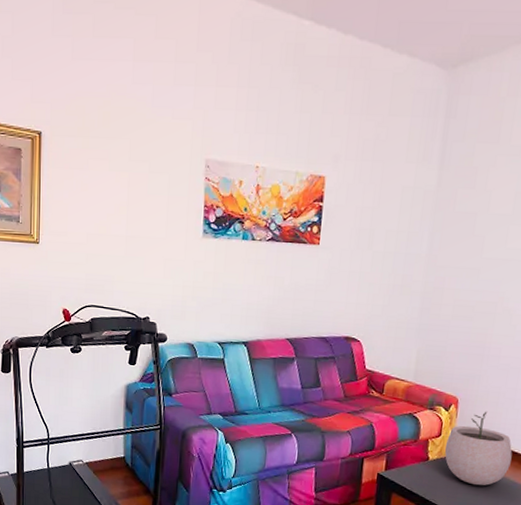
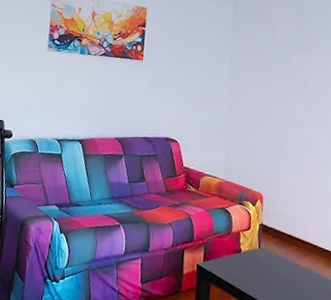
plant pot: present [444,411,513,486] -> none [254,206,313,278]

